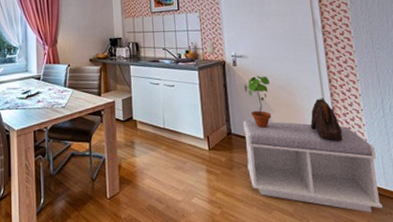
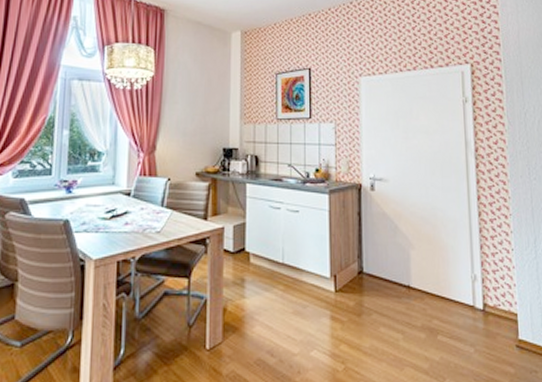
bench: present [243,120,383,212] -> none [378,256,528,370]
potted plant: present [244,76,272,128] -> none [382,204,412,267]
handbag: present [310,98,343,141] -> none [454,233,490,285]

